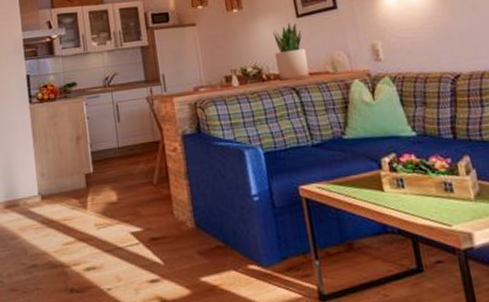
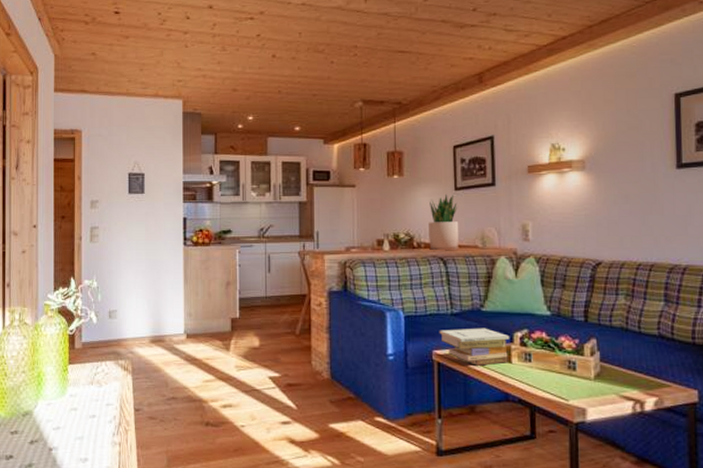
books: none [302,156,380,199] -> present [439,328,510,367]

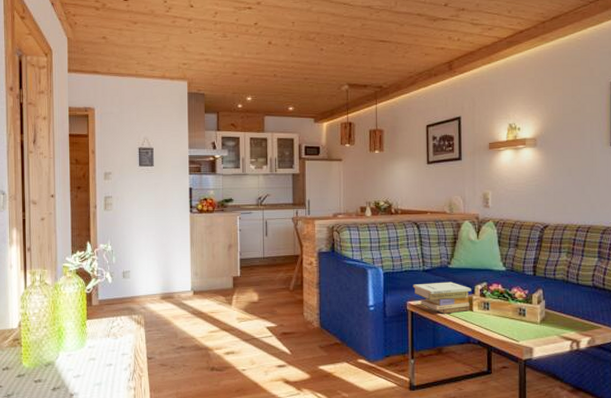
planter: present [429,194,459,251] -> none [405,168,431,217]

